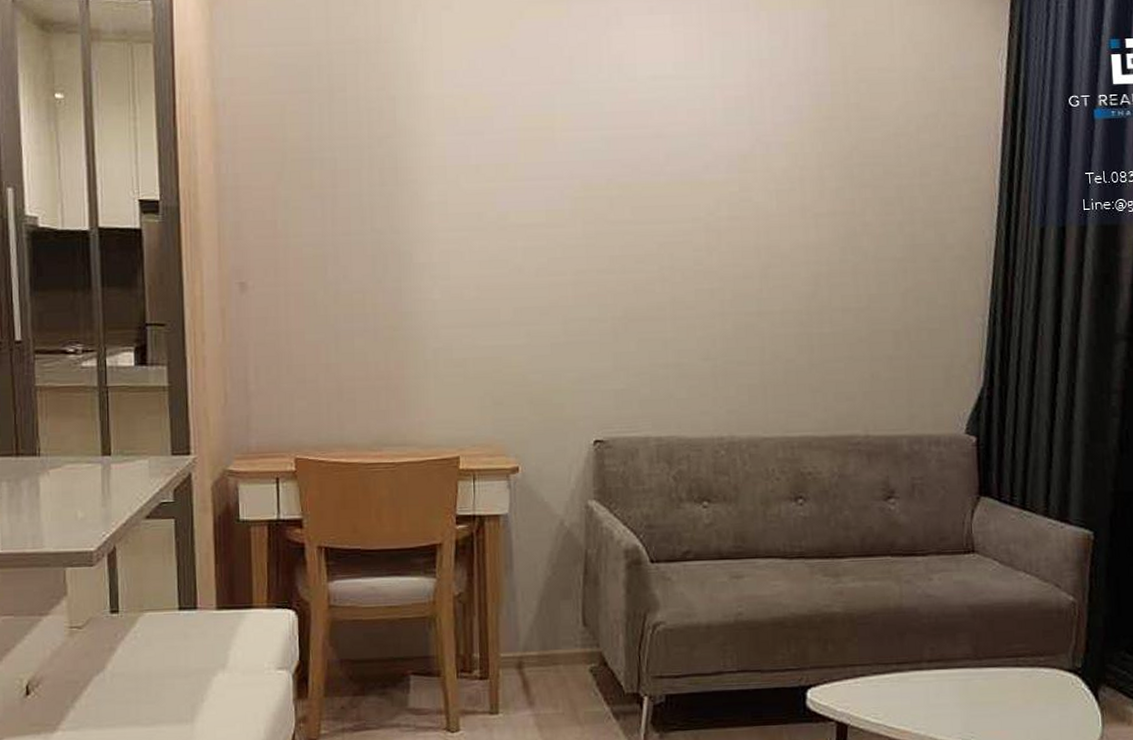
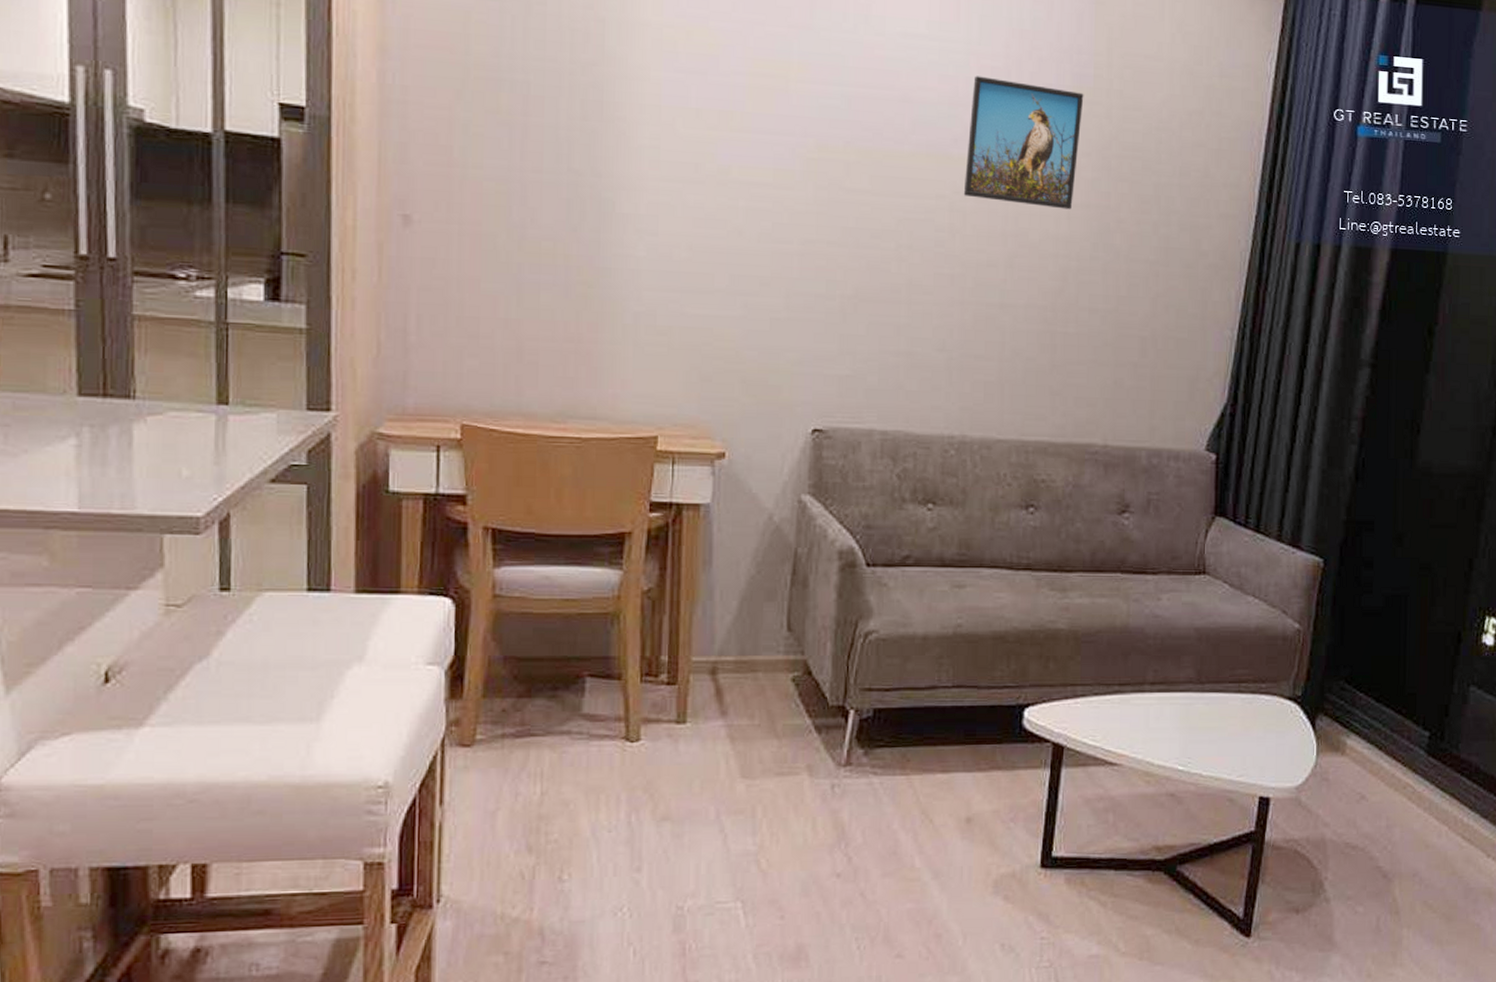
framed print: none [717,106,823,219] -> present [963,76,1084,210]

